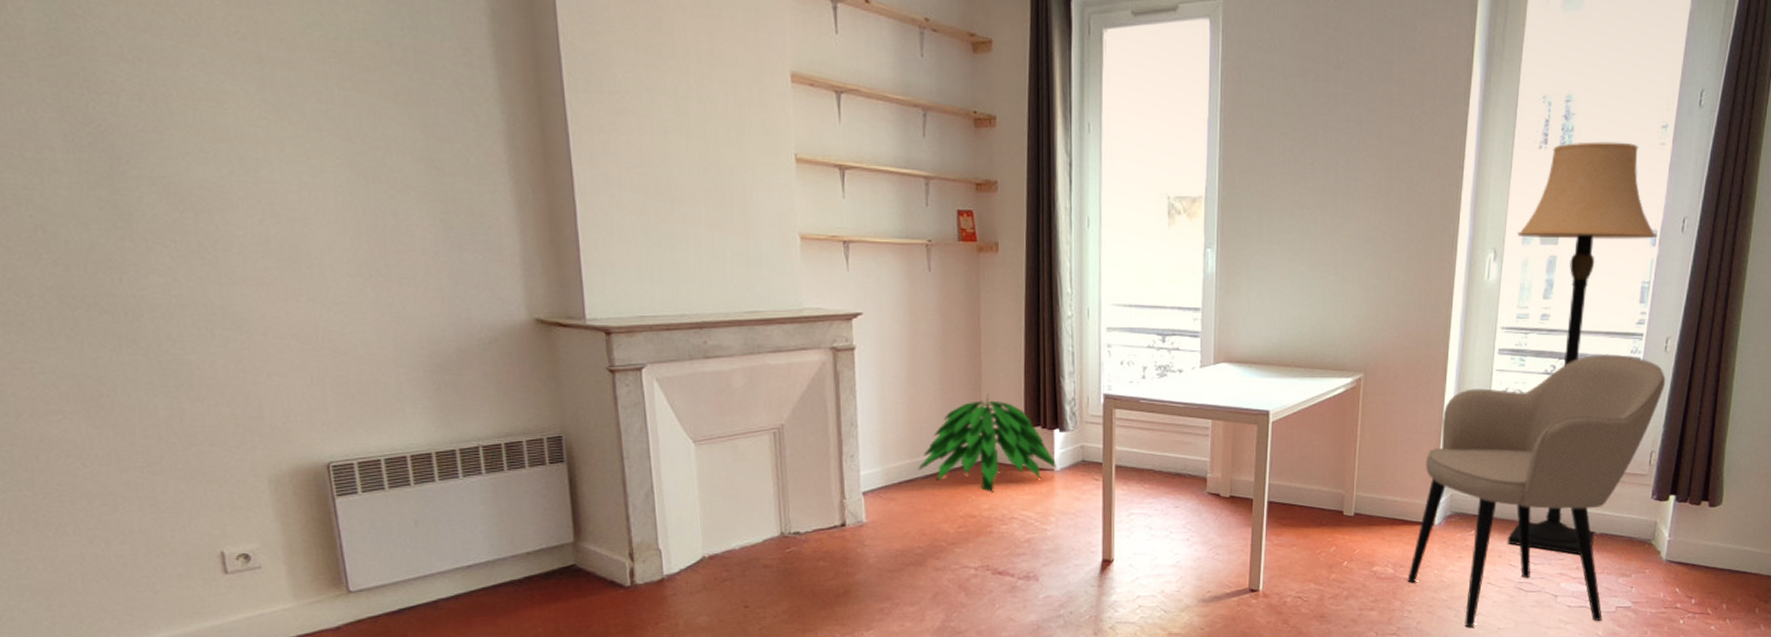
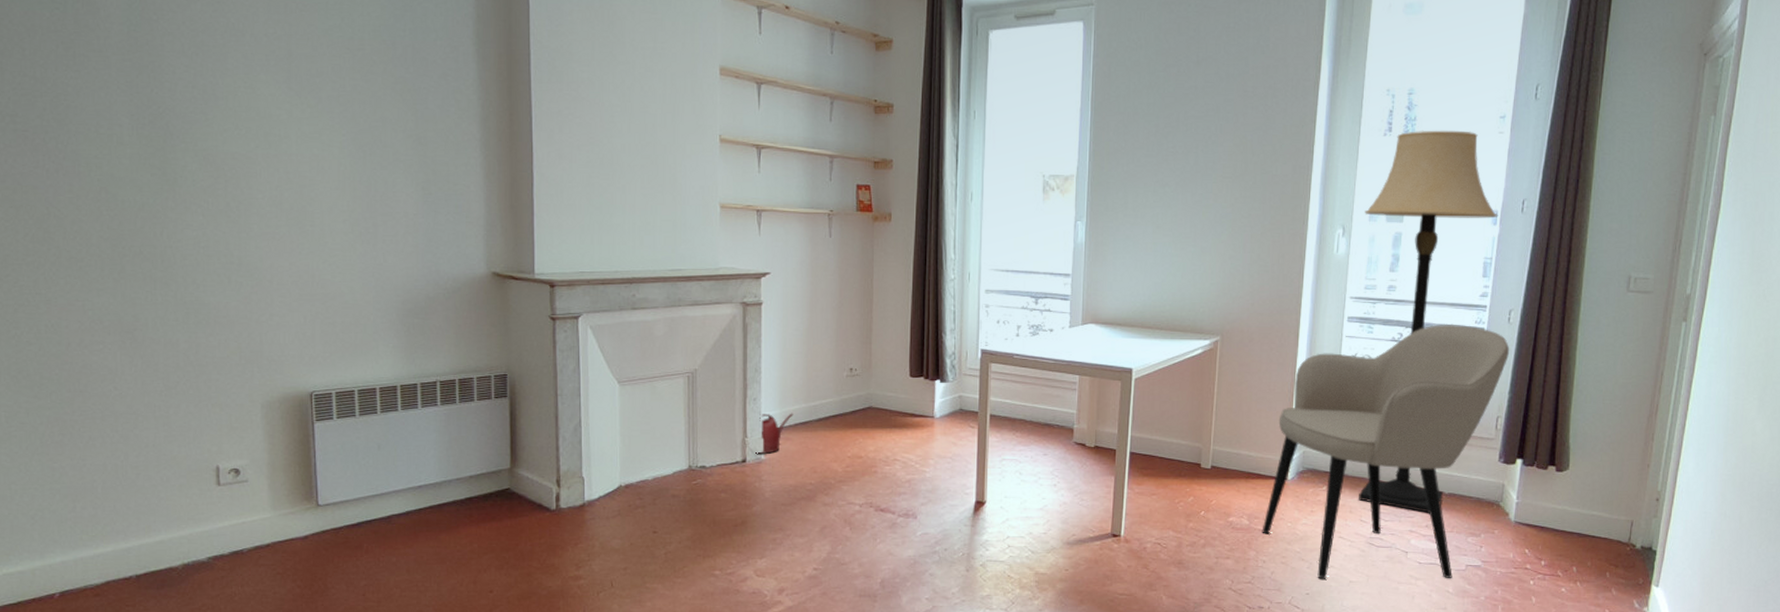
watering can: none [856,470,897,518] -> present [756,413,793,455]
indoor plant: present [918,393,1056,491] -> none [812,346,936,434]

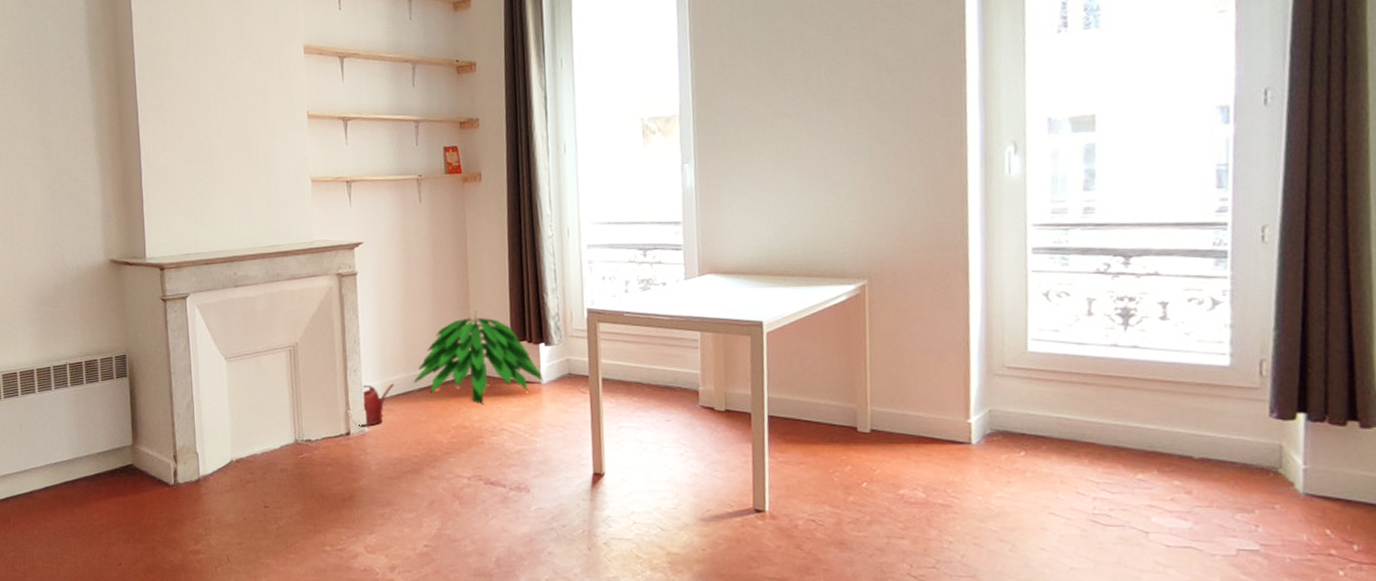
indoor plant: none [812,346,936,434] -> present [413,311,543,403]
armchair: present [1262,323,1510,579] -> none [943,248,1269,566]
lamp: present [1359,130,1498,513] -> none [1041,15,1231,483]

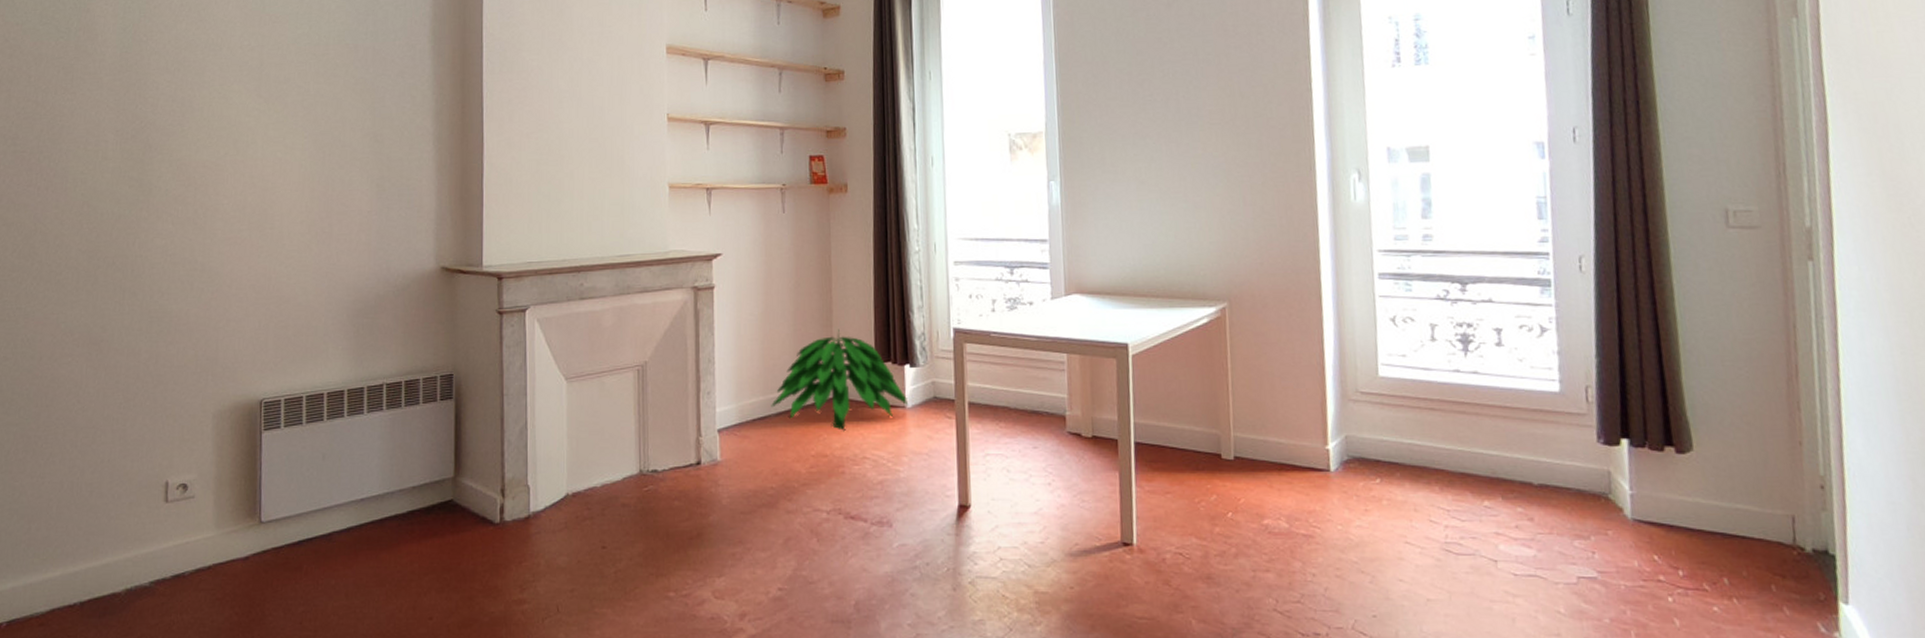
watering can: present [359,383,394,427] -> none [711,407,751,456]

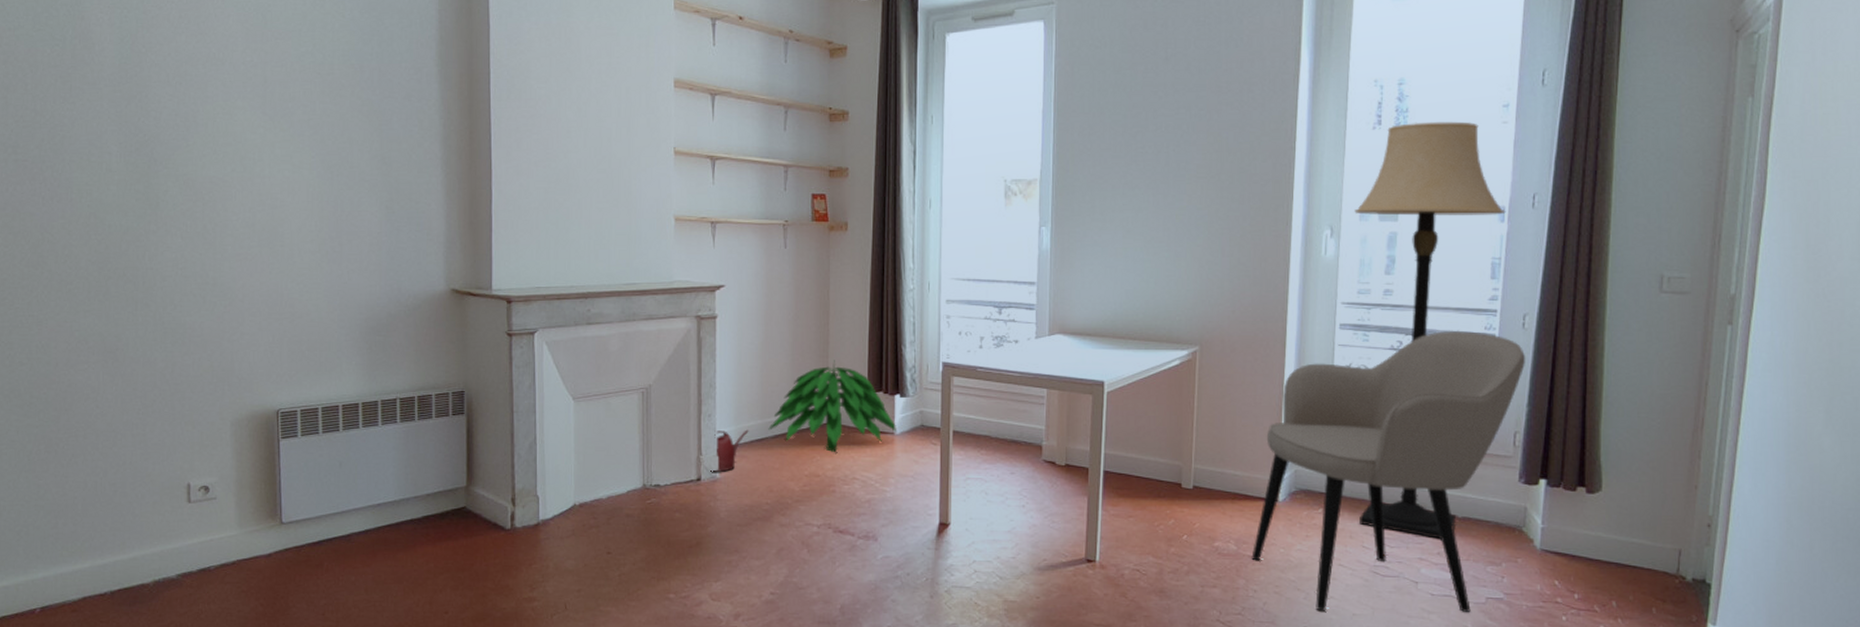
watering can: none [711,407,751,456] -> present [710,429,749,473]
armchair: none [1306,276,1588,597] -> present [1251,330,1526,612]
lamp: none [1381,55,1546,510] -> present [1354,121,1506,539]

